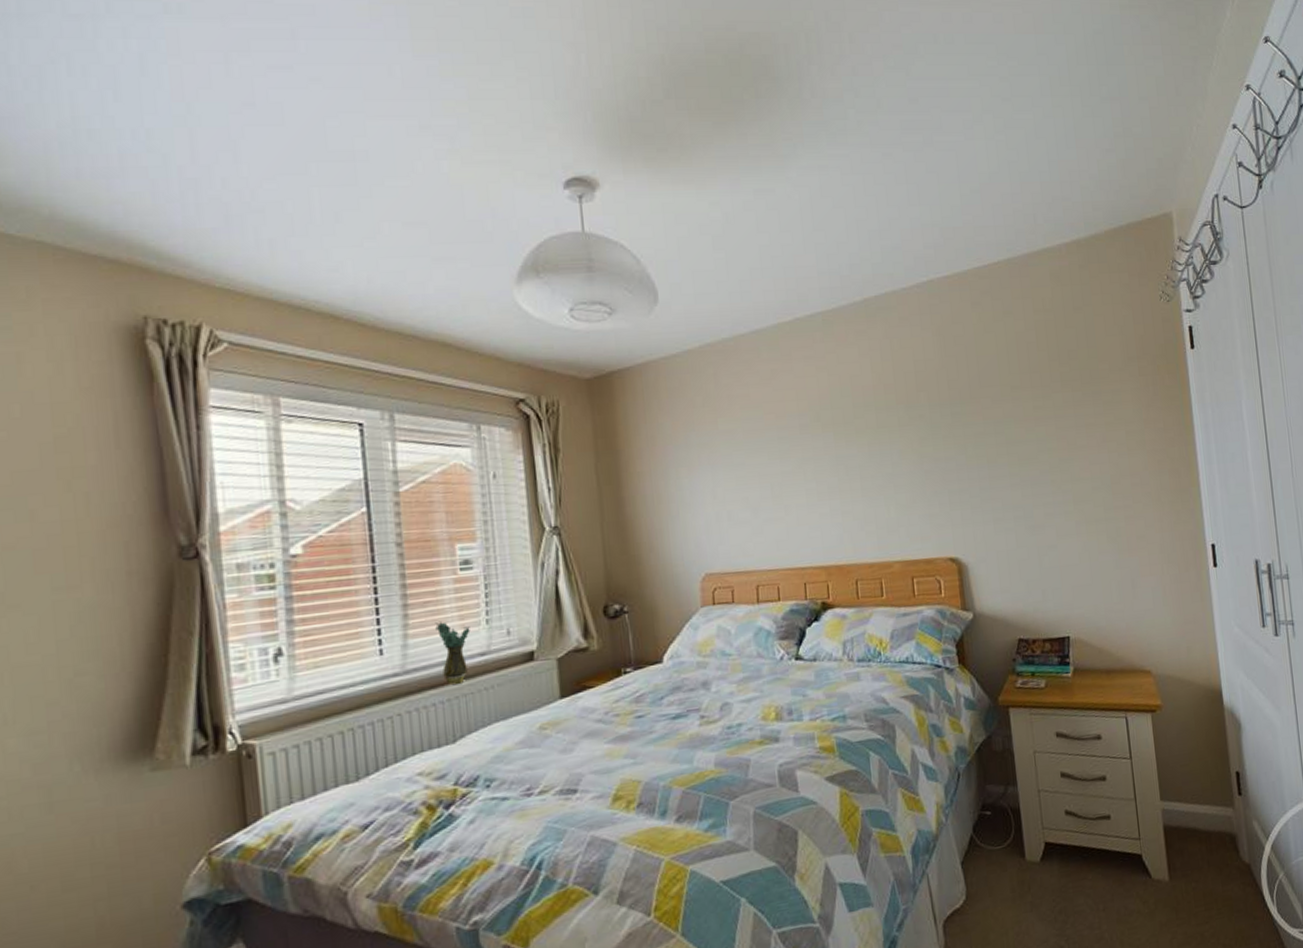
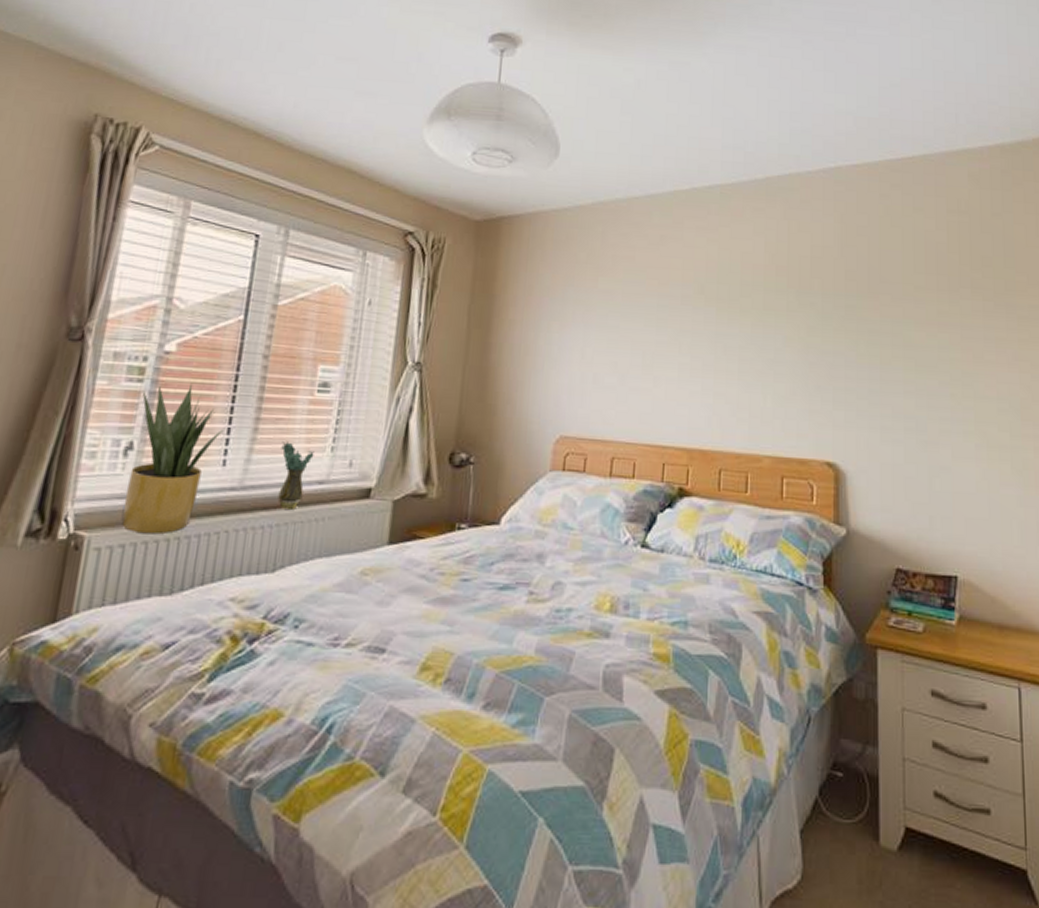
planter: none [277,582,373,732] -> present [122,384,224,535]

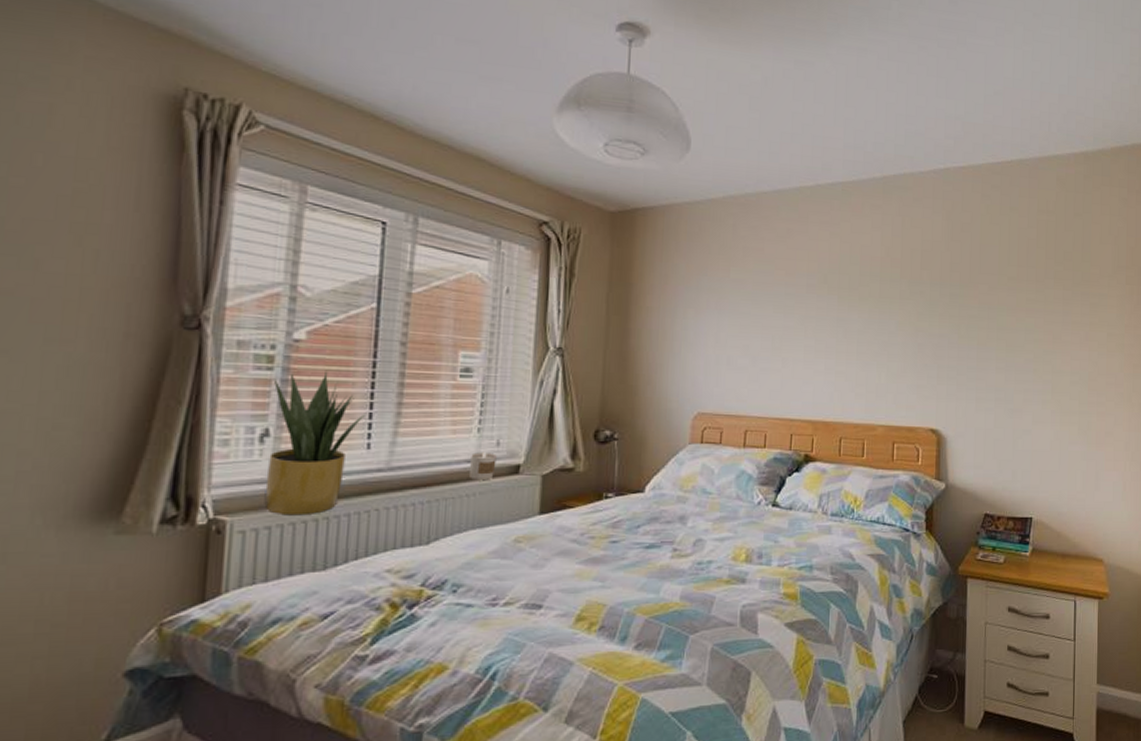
vase: present [278,441,315,509] -> none [427,424,461,487]
candle: none [318,472,349,505] -> present [468,451,497,481]

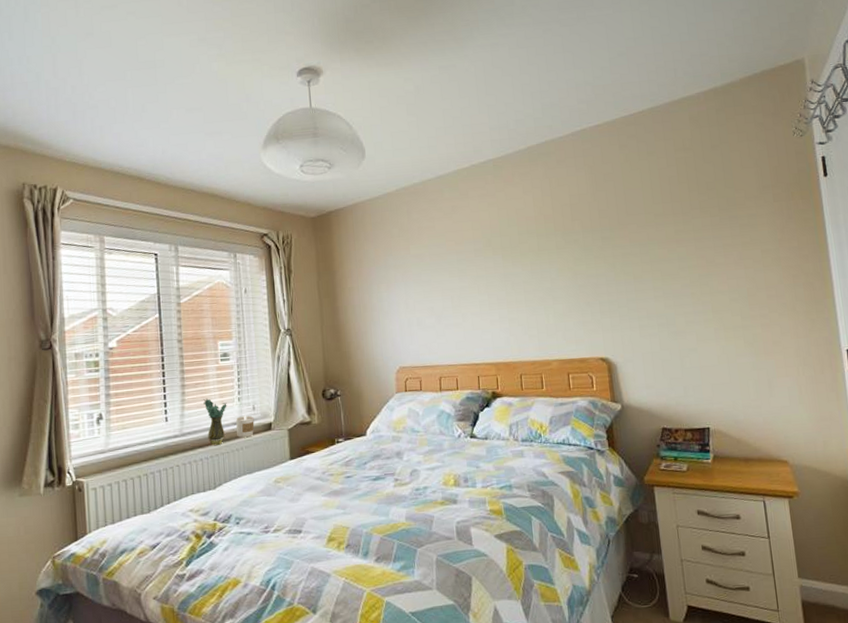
planter: present [265,371,365,516] -> none [100,368,161,475]
vase: none [427,424,461,487] -> present [203,399,227,445]

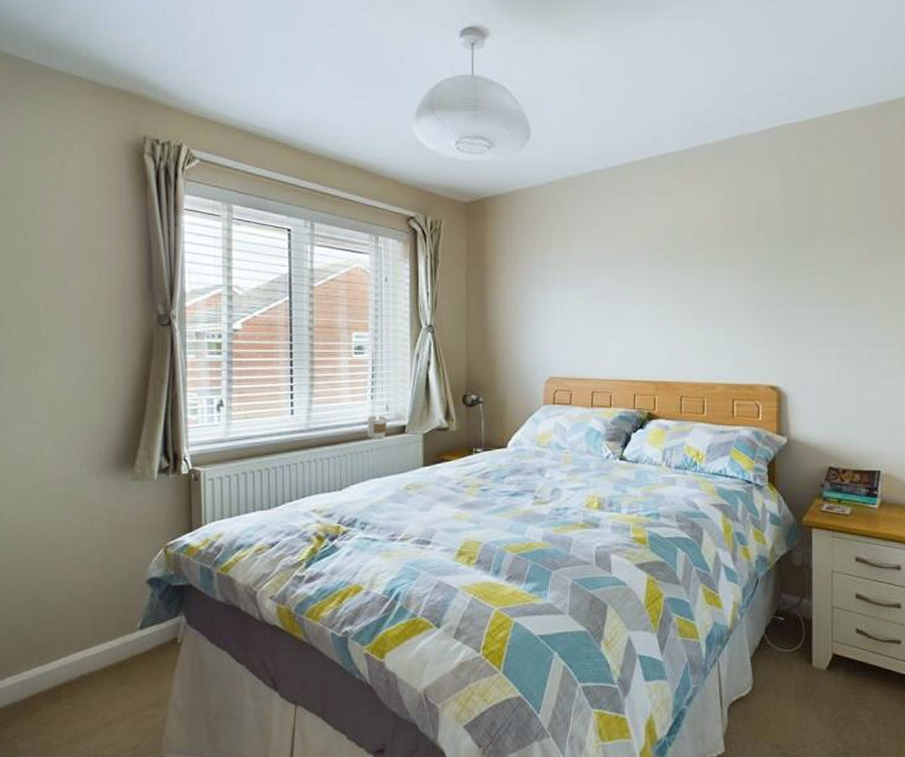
vase: present [203,399,227,445] -> none [333,394,359,444]

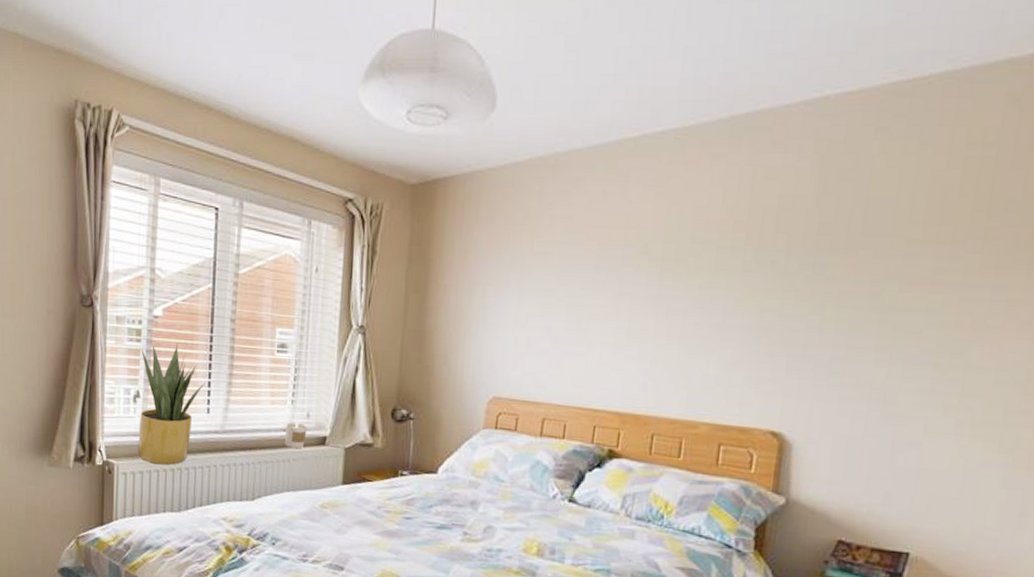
planter: none [222,353,288,467] -> present [138,344,205,465]

